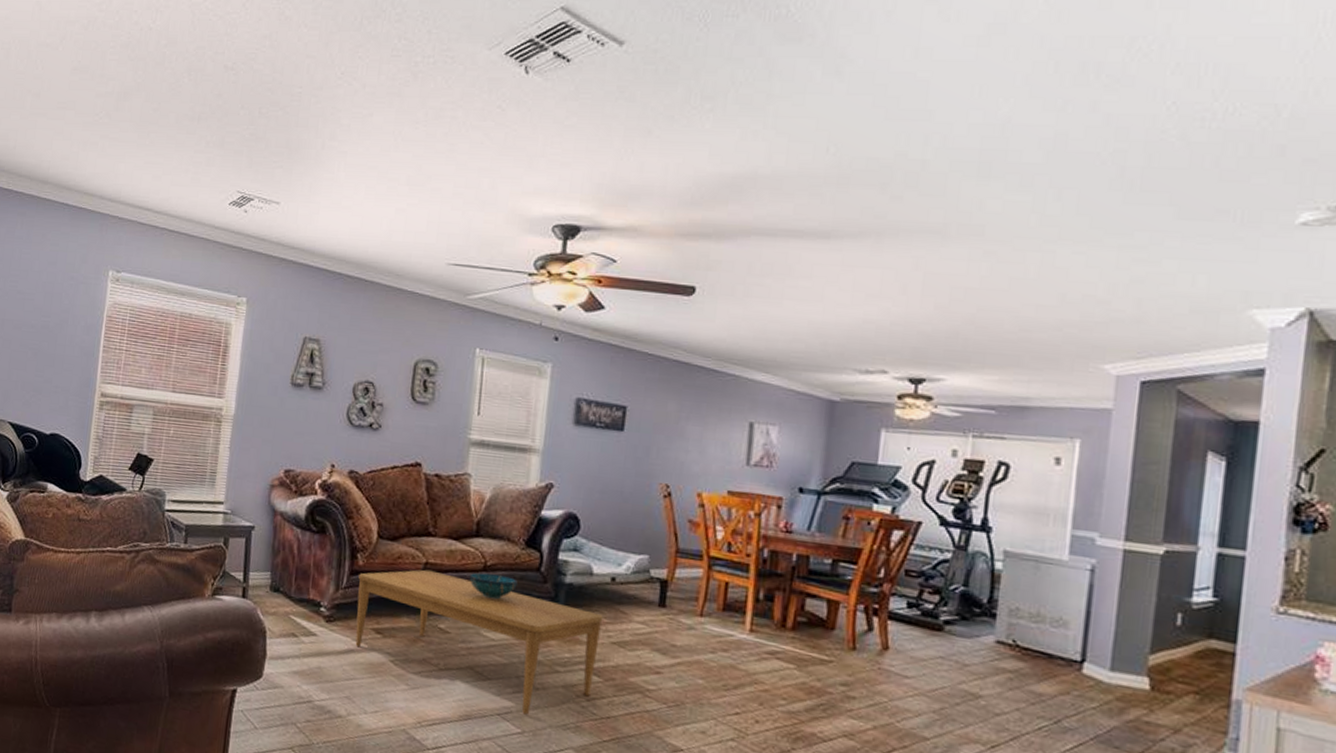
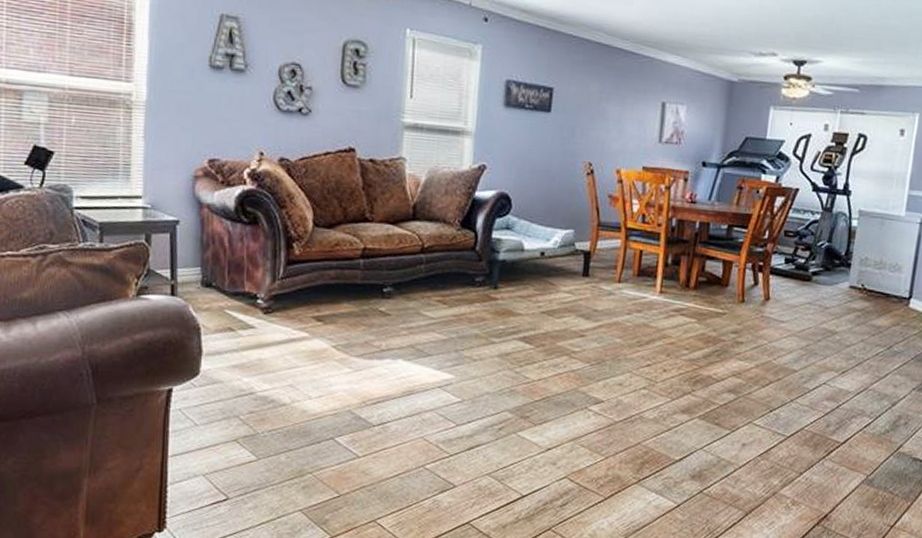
coffee table: present [355,569,604,715] -> none [295,255,534,385]
decorative bowl: present [469,572,518,600] -> none [407,255,454,280]

